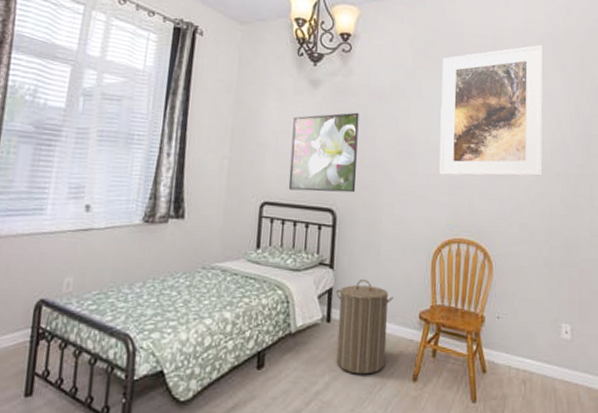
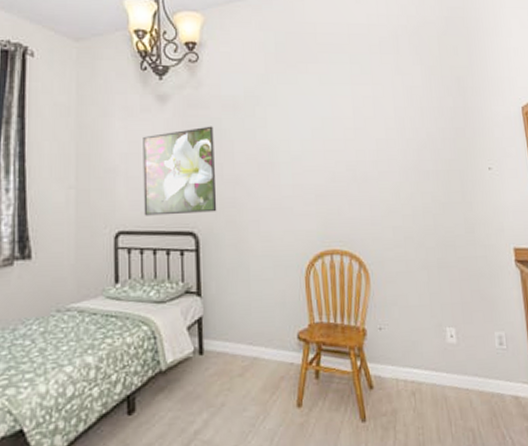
laundry hamper: present [336,280,393,375] -> none [207,304,268,408]
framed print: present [439,44,544,177] -> none [296,38,412,185]

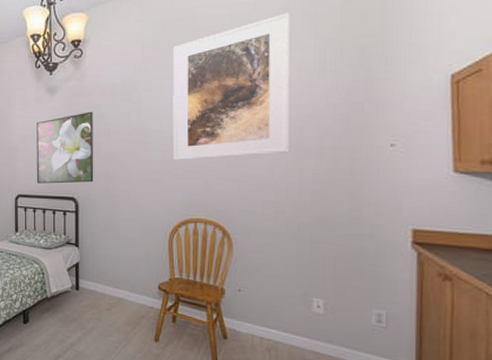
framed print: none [296,38,412,185] -> present [172,12,291,161]

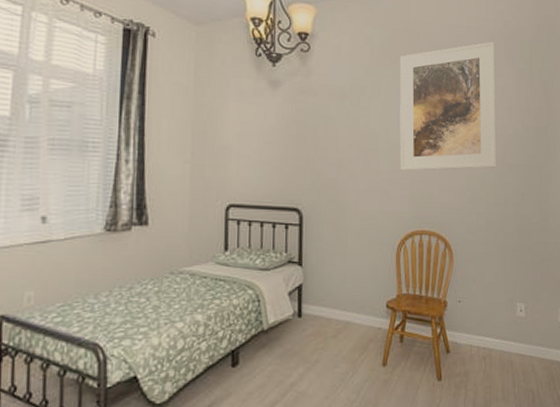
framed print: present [36,111,94,184] -> none [253,112,321,192]

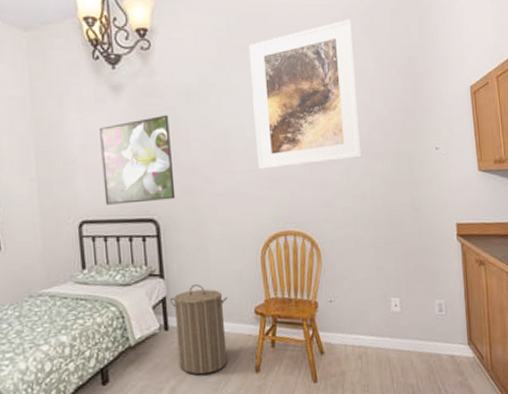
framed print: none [253,112,321,192] -> present [99,115,176,205]
laundry hamper: none [306,275,361,364] -> present [170,284,228,375]

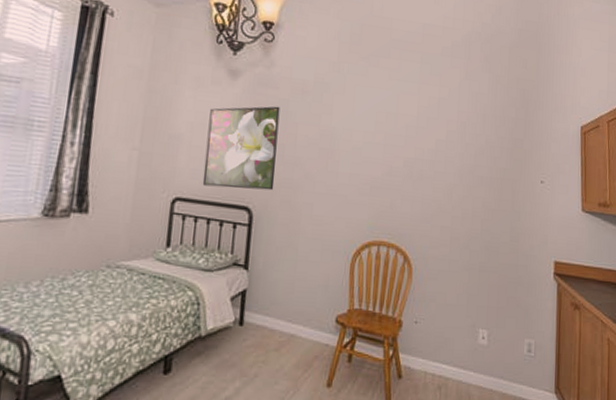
laundry hamper: present [170,284,228,375] -> none [248,282,310,380]
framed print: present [248,19,362,170] -> none [361,44,471,180]

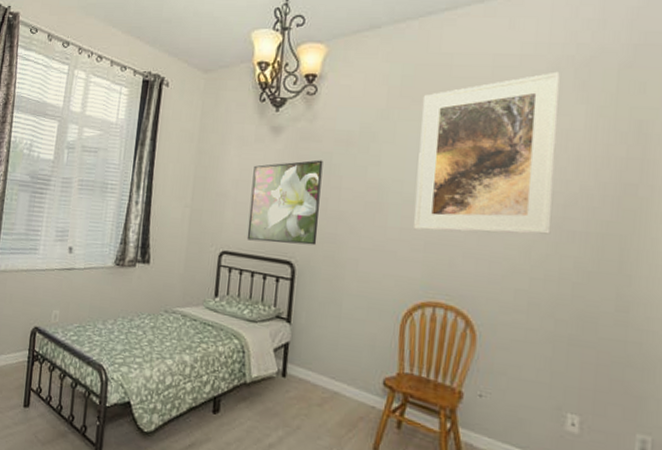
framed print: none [361,44,471,180] -> present [414,71,560,235]

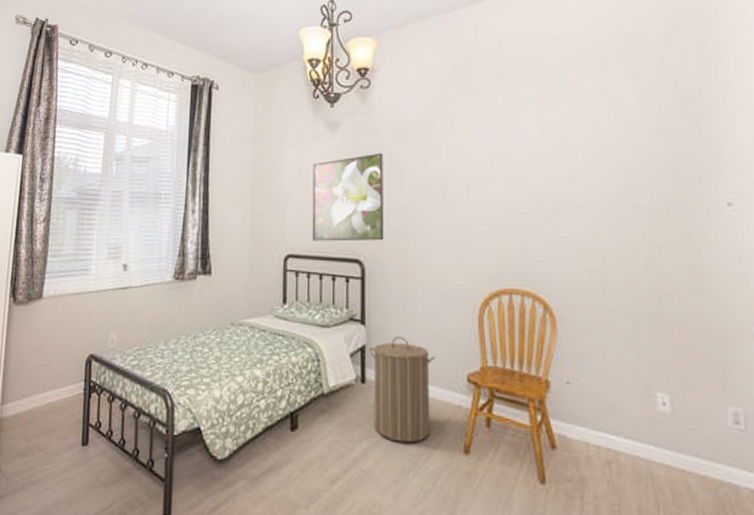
laundry hamper: none [290,337,354,436] -> present [370,337,435,443]
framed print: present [414,71,560,235] -> none [476,50,616,217]

